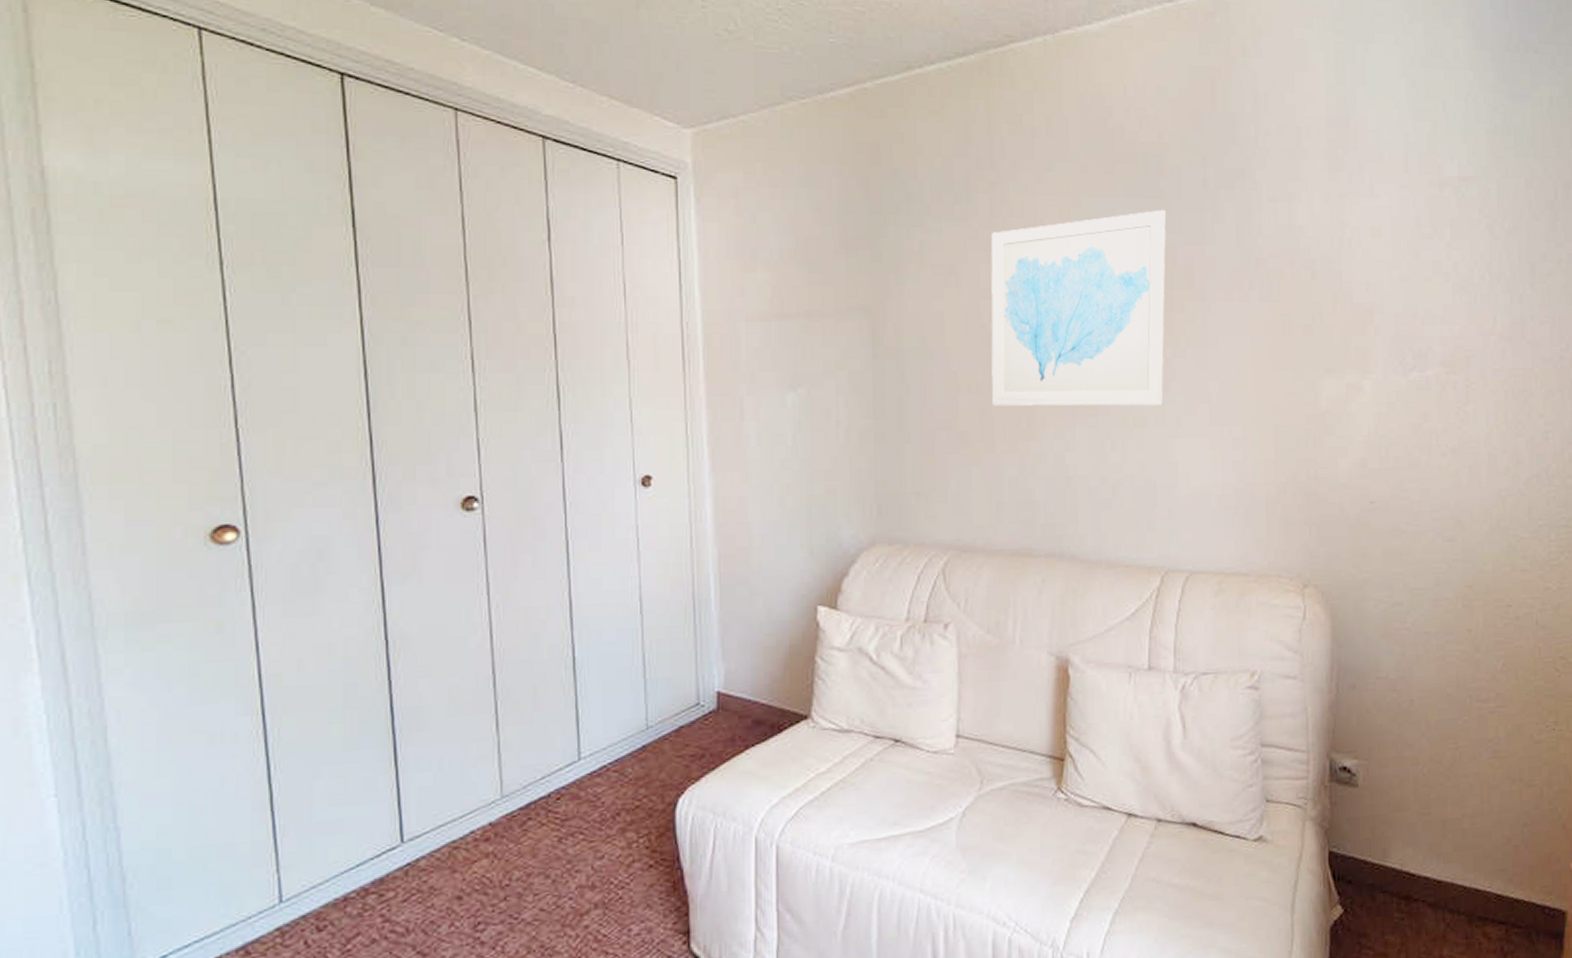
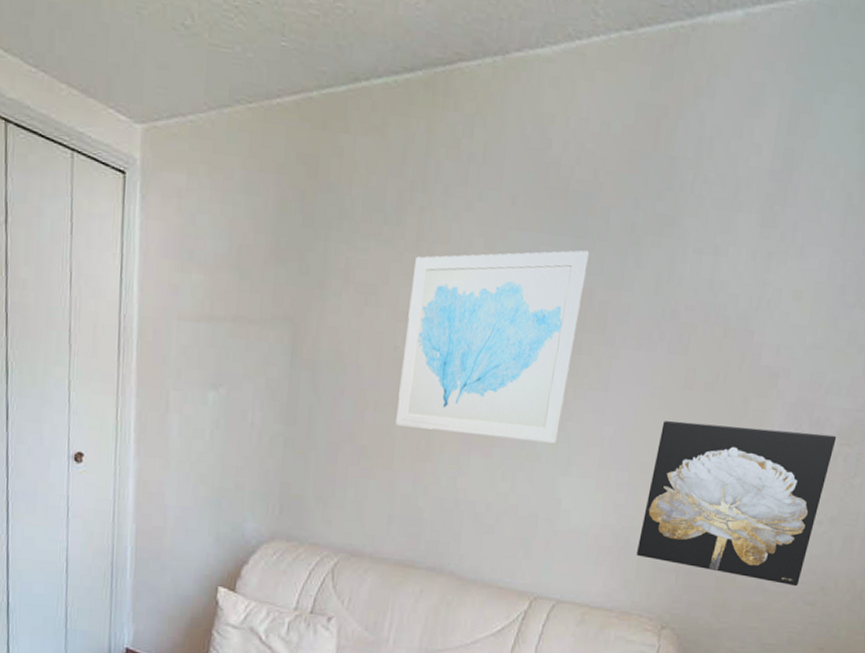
wall art: none [1264,365,1442,524] -> present [636,420,837,587]

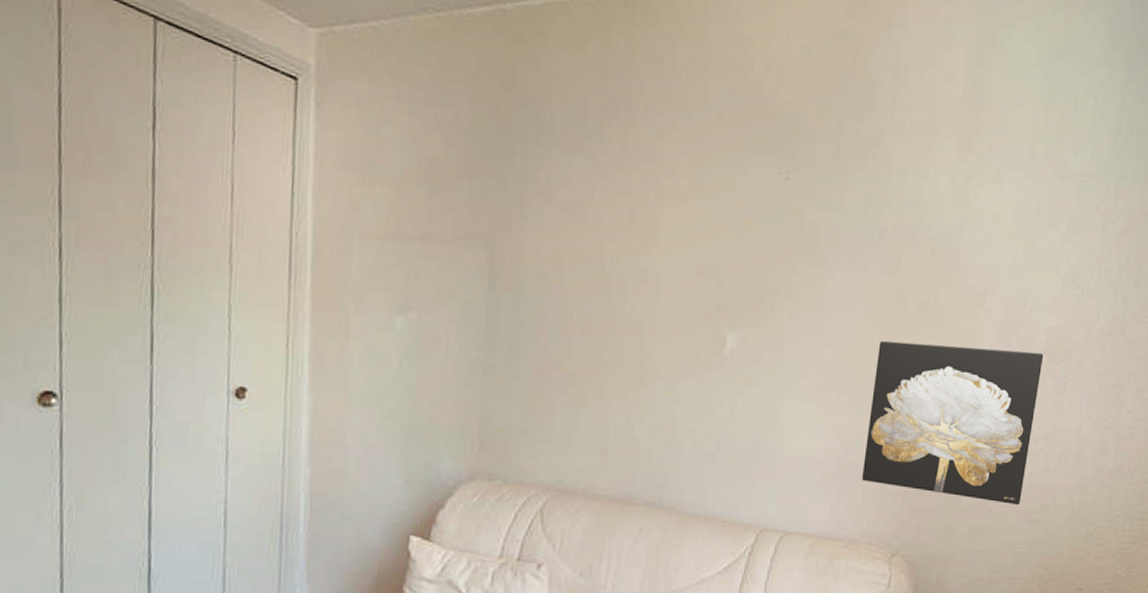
wall art: present [396,250,590,444] -> none [606,170,798,367]

